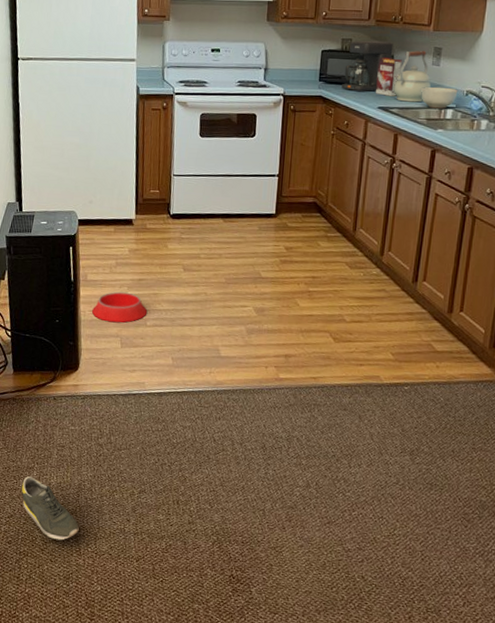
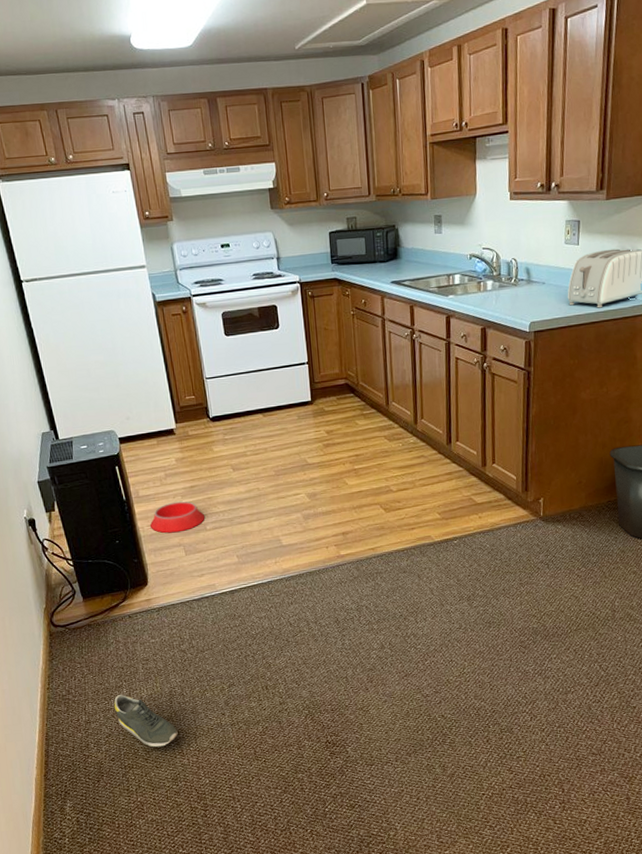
coffee maker: present [342,40,394,92] -> none [354,215,397,270]
cereal box: present [376,57,402,96] -> none [384,231,408,270]
kettle: present [392,50,432,103] -> none [402,219,437,273]
bowl: present [421,86,458,109] -> none [428,253,462,276]

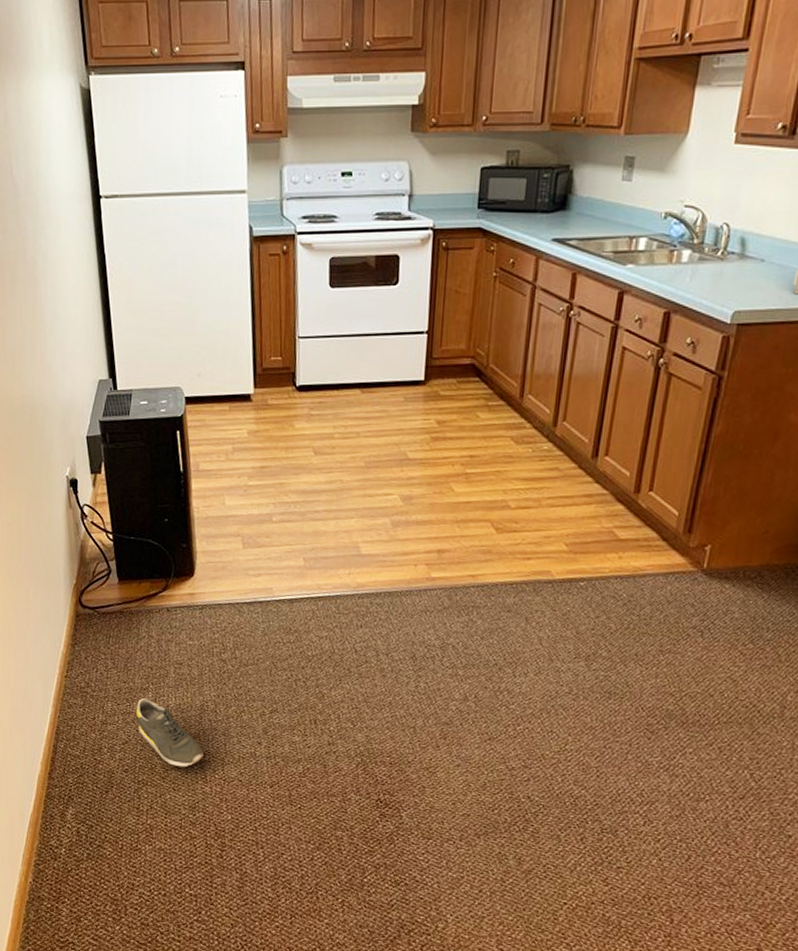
pet bowl: present [150,501,205,533] -> none [207,482,273,520]

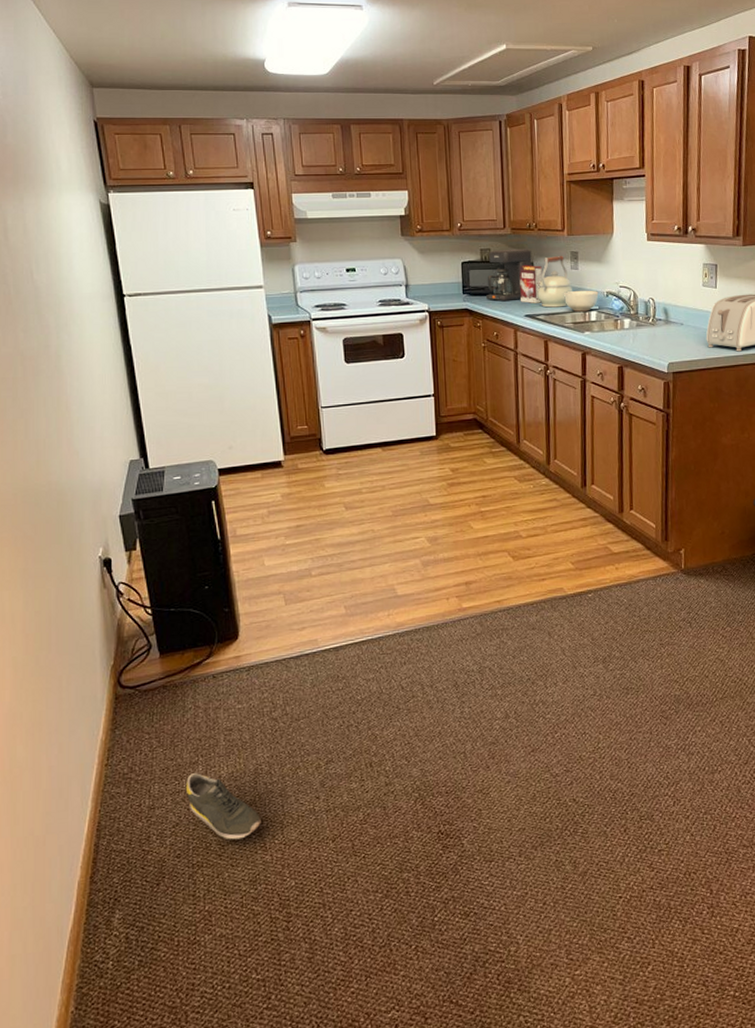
coffee maker: none [506,151,573,220] -> present [486,248,532,302]
cereal box: none [550,173,584,224] -> present [519,265,543,303]
kettle: none [571,161,621,231] -> present [536,255,573,308]
bowl: none [607,209,654,237] -> present [564,290,599,312]

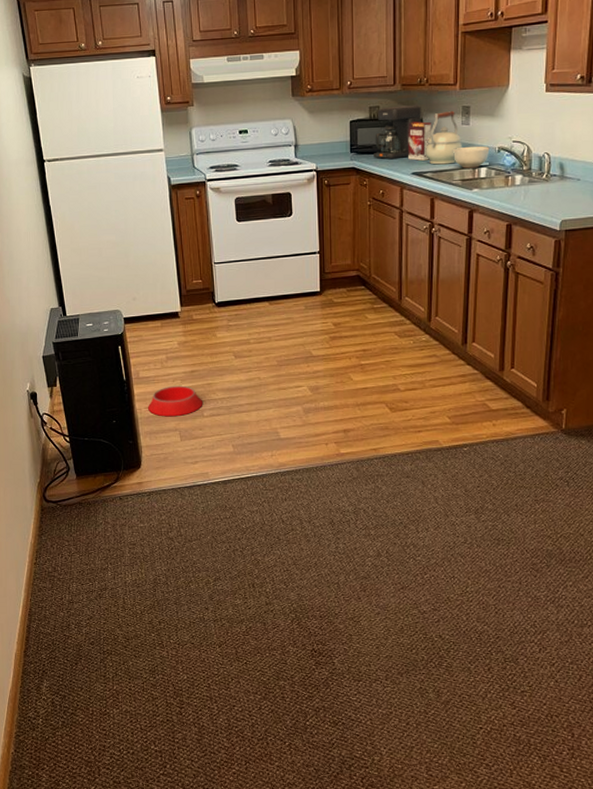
shoe: present [185,773,261,855] -> none [97,577,159,648]
pet bowl: none [247,542,311,579] -> present [148,385,203,417]

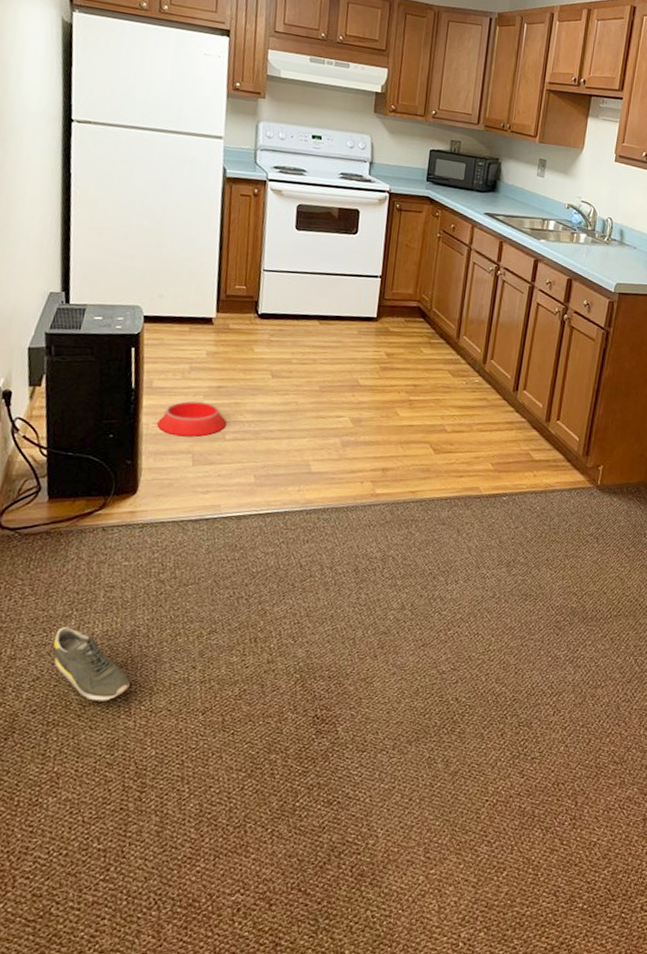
shoe: none [97,577,159,648] -> present [52,627,130,717]
coffee maker: present [374,105,421,160] -> none [449,143,501,197]
cereal box: present [408,121,432,161] -> none [483,163,509,204]
kettle: present [424,110,463,165] -> none [499,160,536,212]
bowl: present [453,145,490,169] -> none [526,197,560,220]

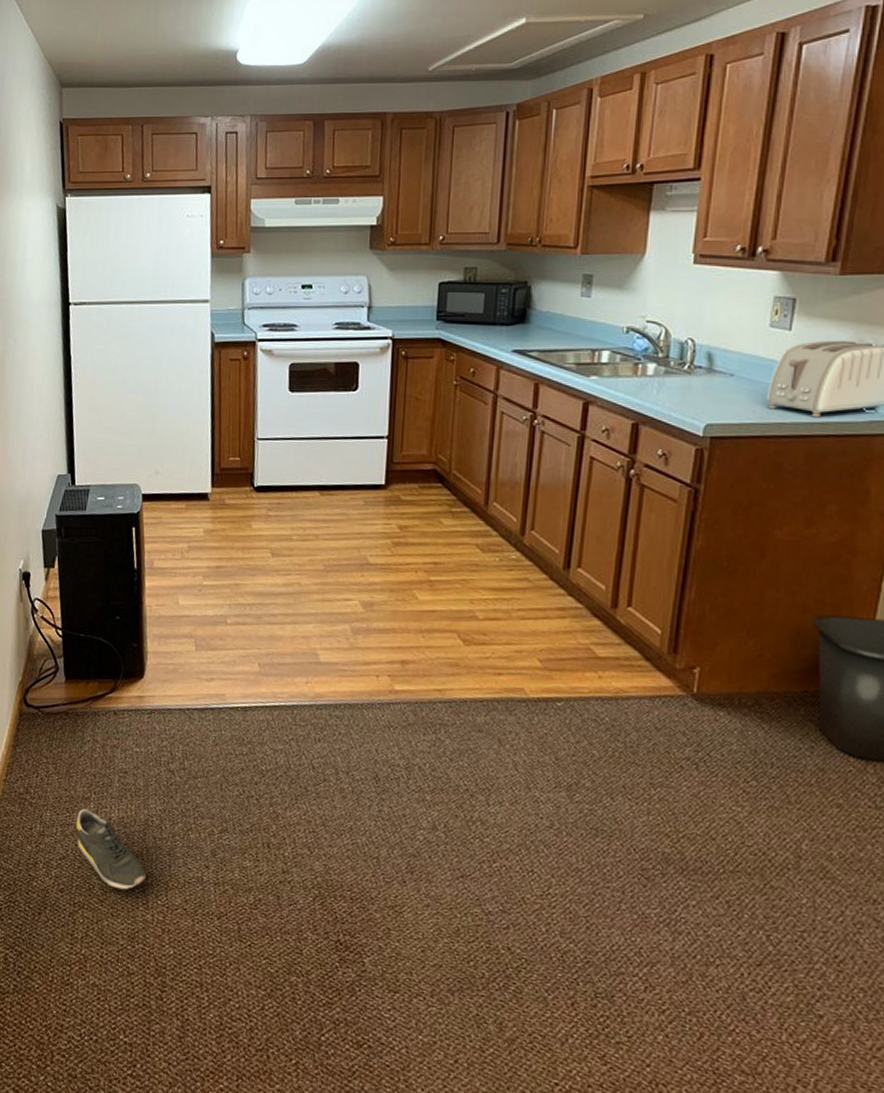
pet bowl: present [157,400,227,437] -> none [160,582,228,621]

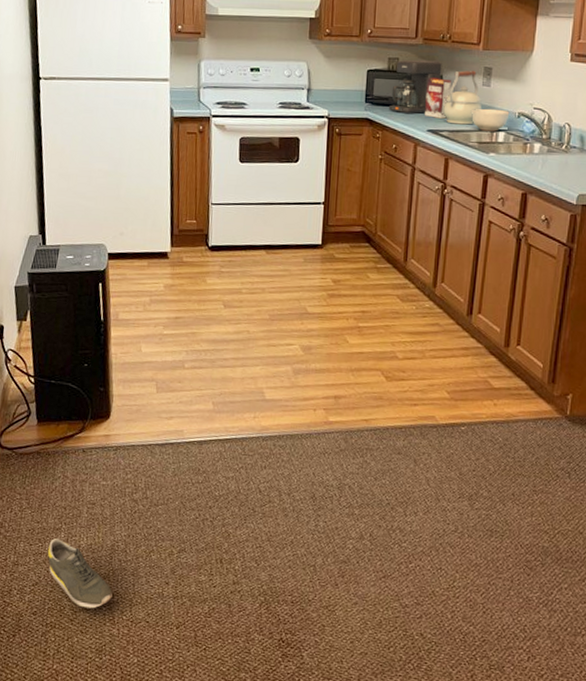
coffee maker: none [465,268,530,332] -> present [389,59,442,114]
cereal box: none [509,289,542,337] -> present [425,78,451,119]
kettle: none [530,278,581,343] -> present [442,70,482,125]
bowl: none [567,323,616,350] -> present [471,108,510,132]

